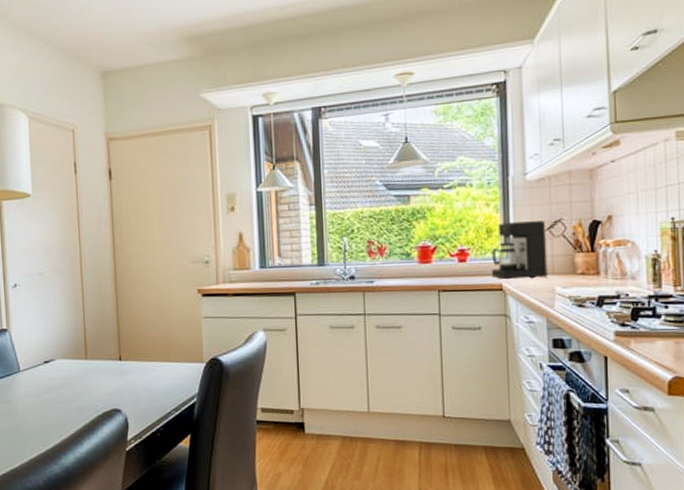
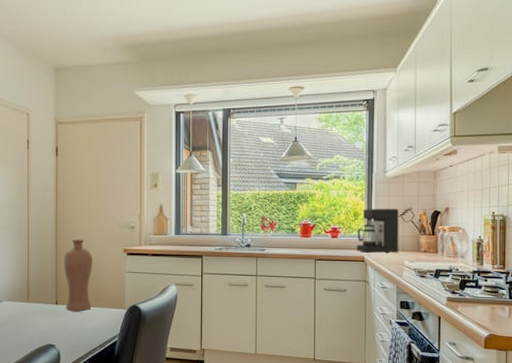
vase: none [125,279,163,369] -> present [63,239,93,312]

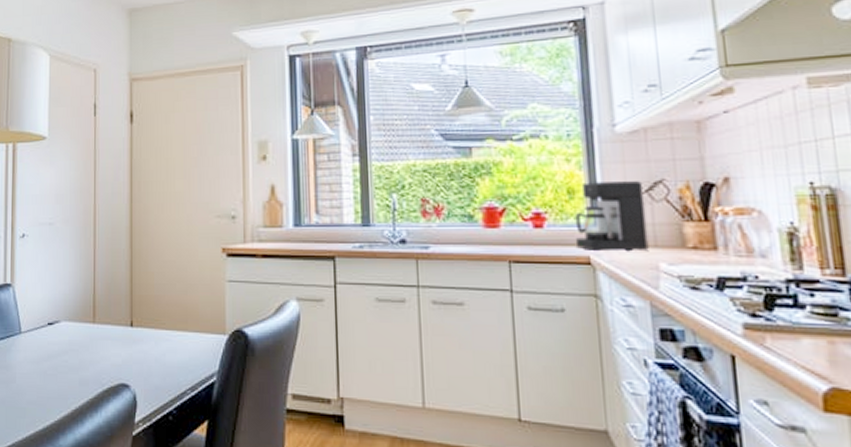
vase: present [63,239,93,312] -> none [140,234,180,338]

